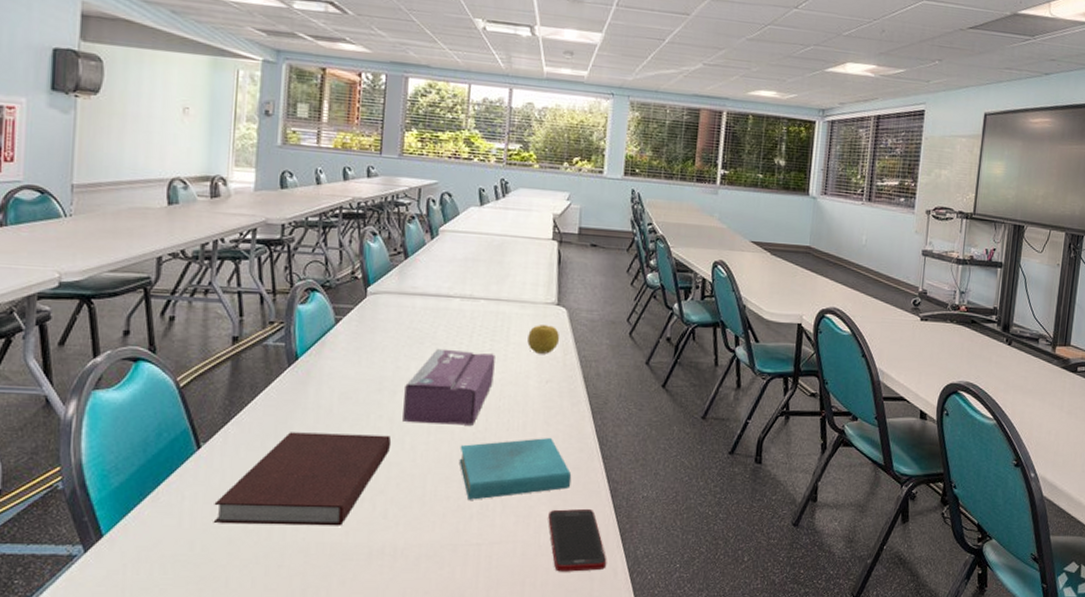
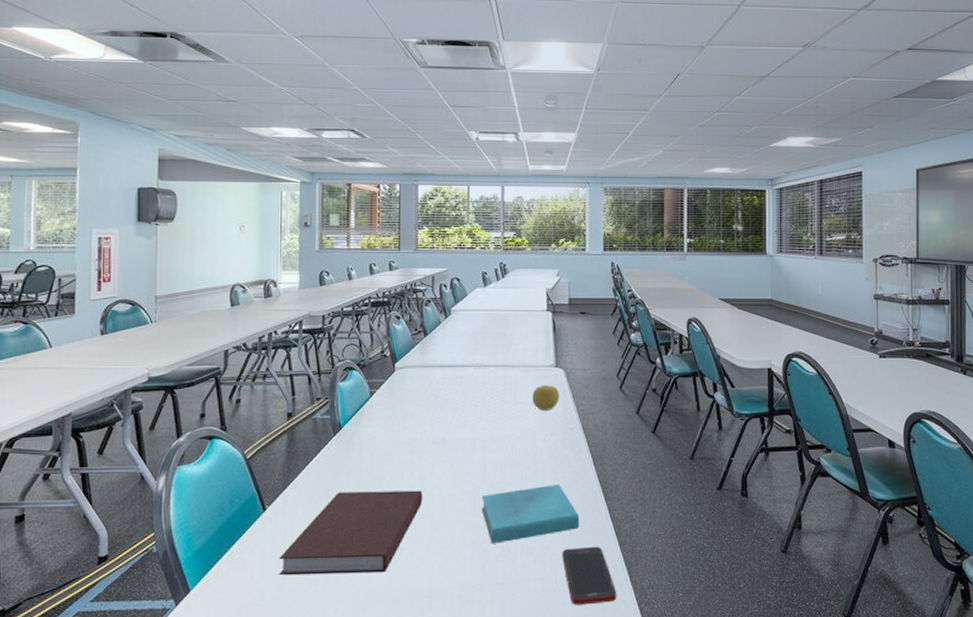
tissue box: present [402,348,495,425] -> none [431,411,506,478]

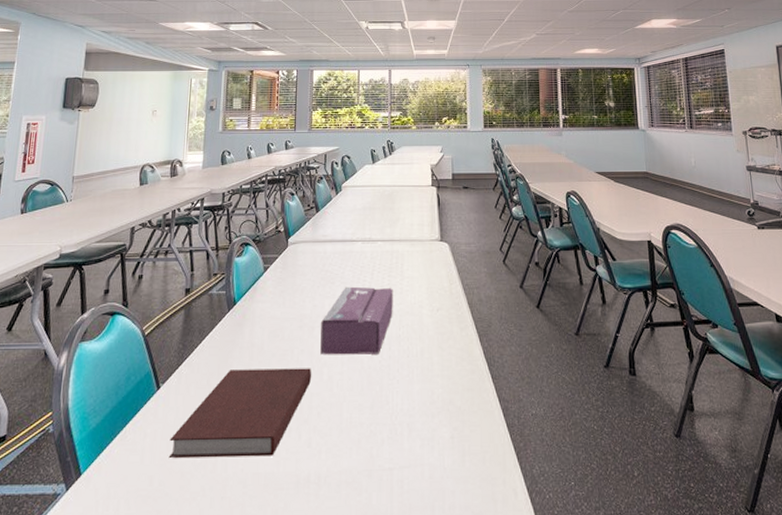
tissue box: none [431,411,506,478] -> present [320,286,393,355]
book: present [481,483,580,544] -> none [369,361,467,425]
fruit: present [532,385,560,410] -> none [419,259,445,285]
cell phone: present [562,546,617,605] -> none [450,428,507,494]

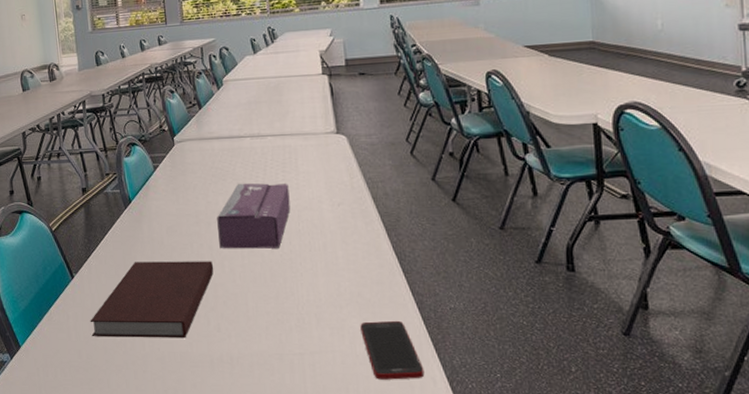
cell phone: none [450,428,507,494] -> present [360,320,425,380]

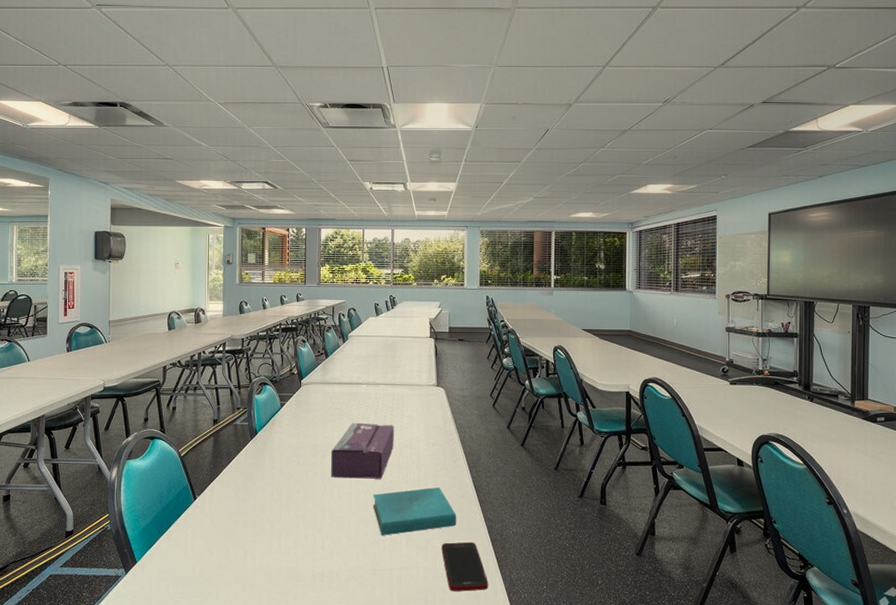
notebook: present [90,261,214,338] -> none [207,487,324,556]
book: none [271,255,377,314] -> present [373,487,457,536]

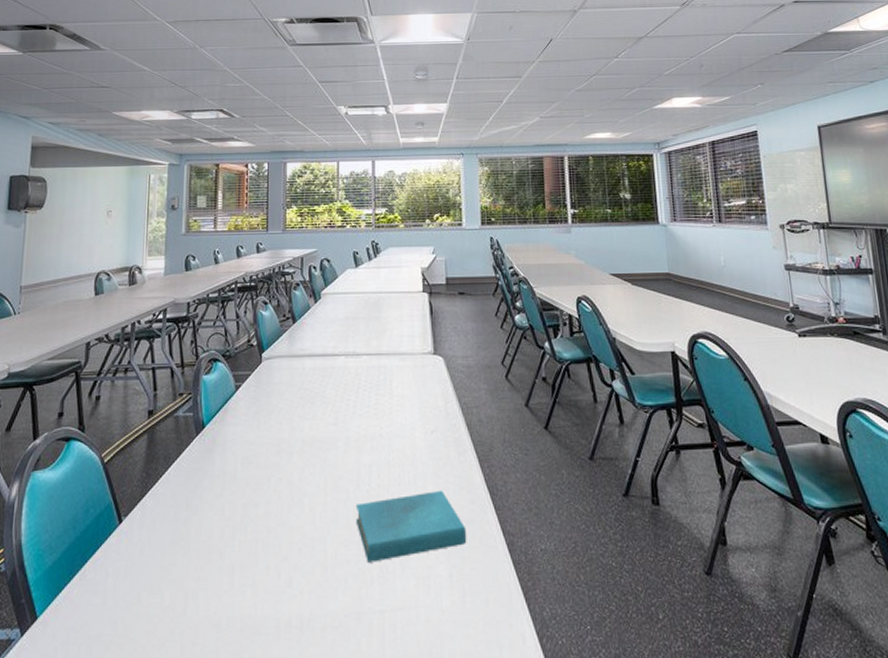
tissue box: present [331,422,394,479] -> none [300,406,381,484]
cell phone: present [441,541,489,592] -> none [448,565,514,640]

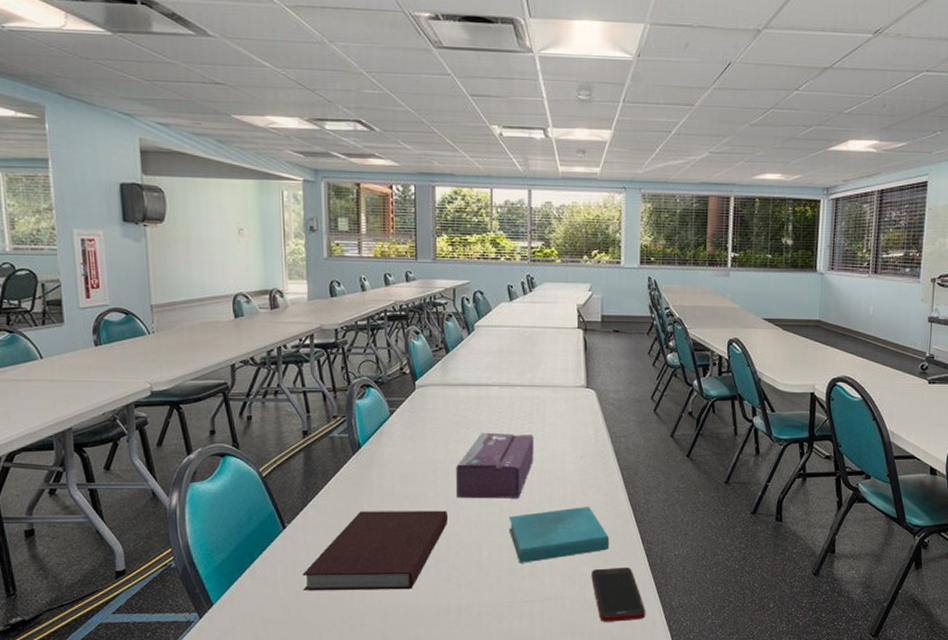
notebook: none [133,498,292,600] -> present [302,510,449,591]
tissue box: none [300,406,381,484] -> present [456,432,534,499]
cell phone: none [448,565,514,640] -> present [591,567,646,622]

